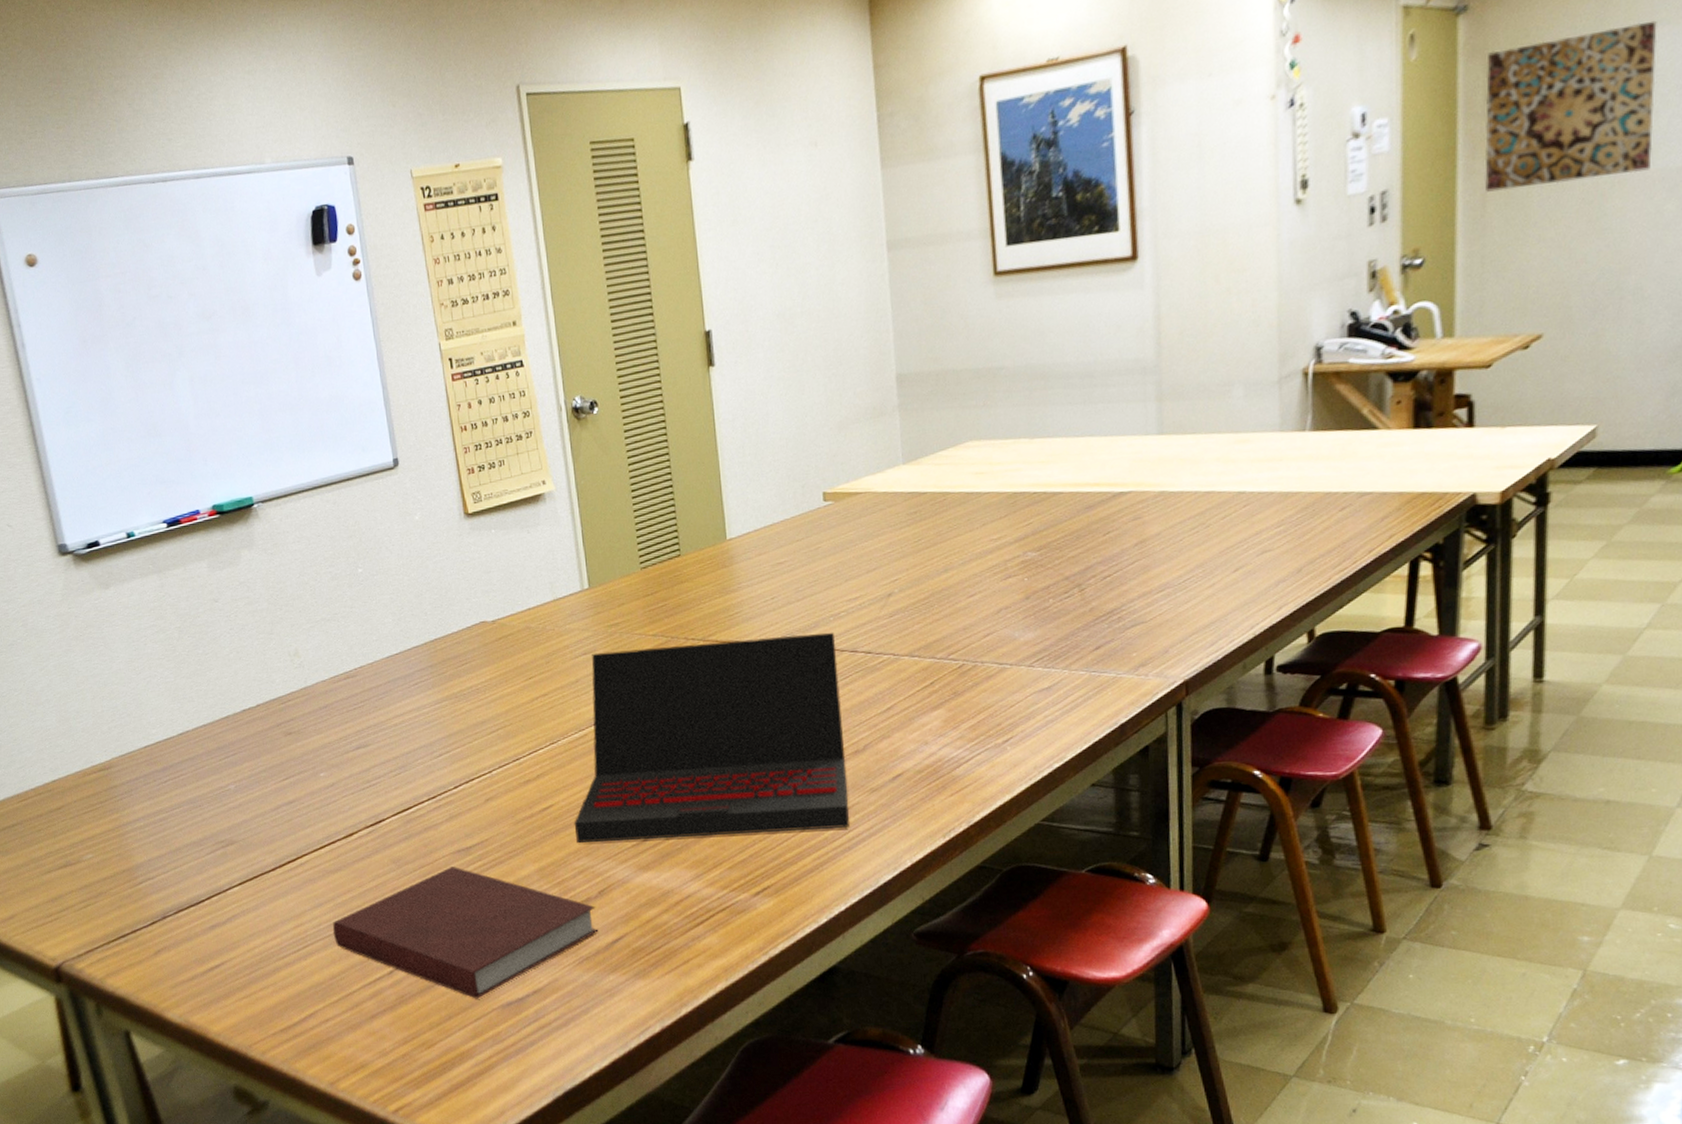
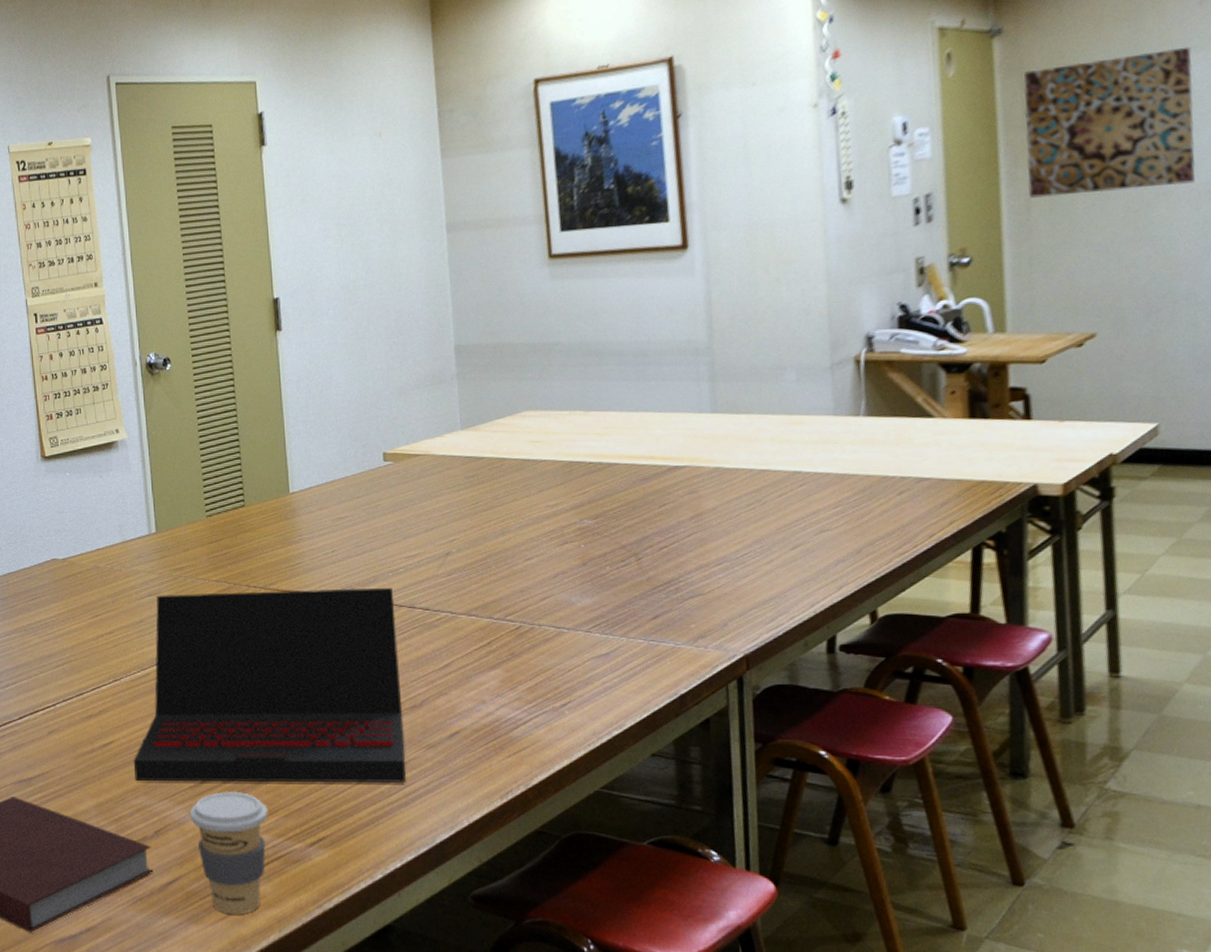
coffee cup: none [634,847,712,967] -> present [190,792,268,915]

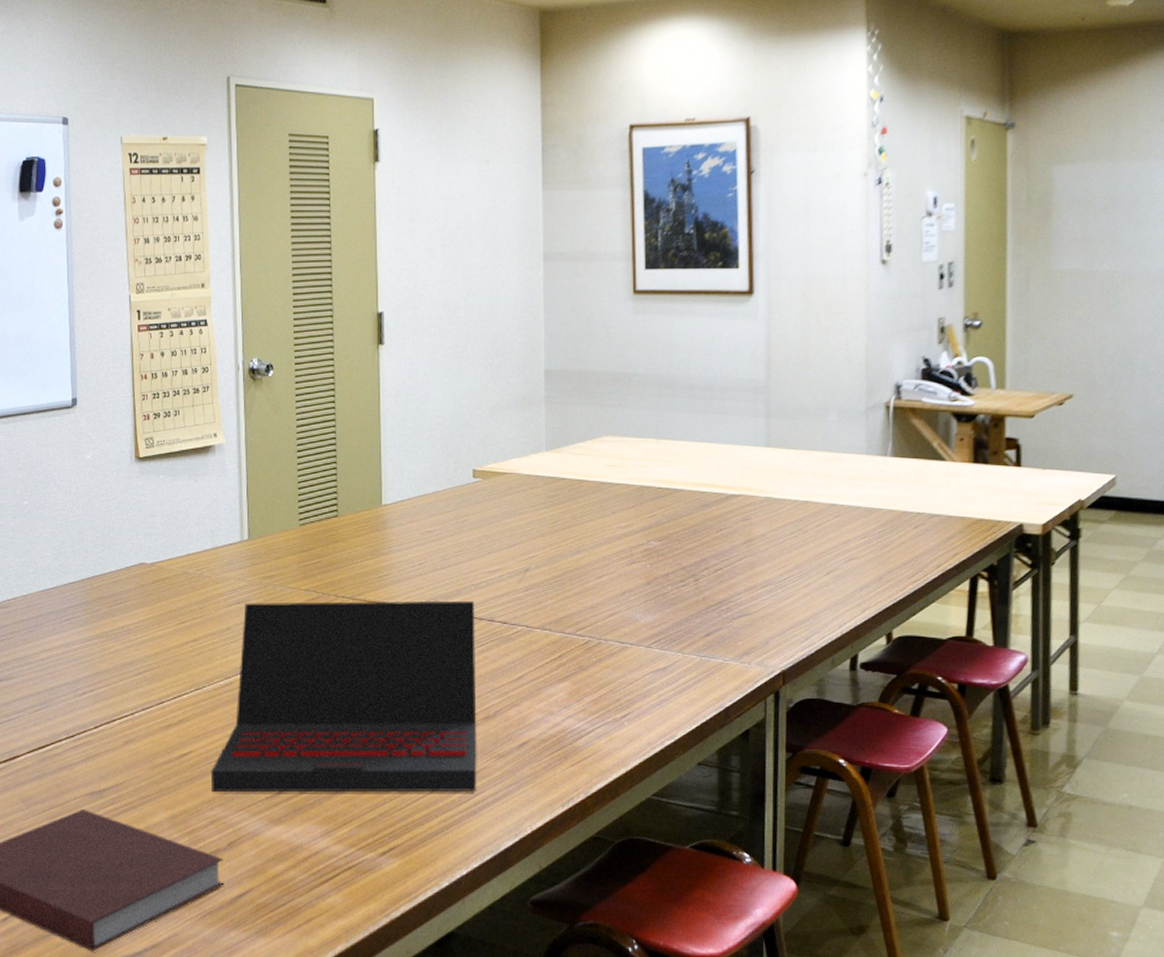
coffee cup: present [190,792,268,915] -> none [265,802,342,926]
wall art: present [1023,46,1195,198] -> none [1028,155,1154,273]

